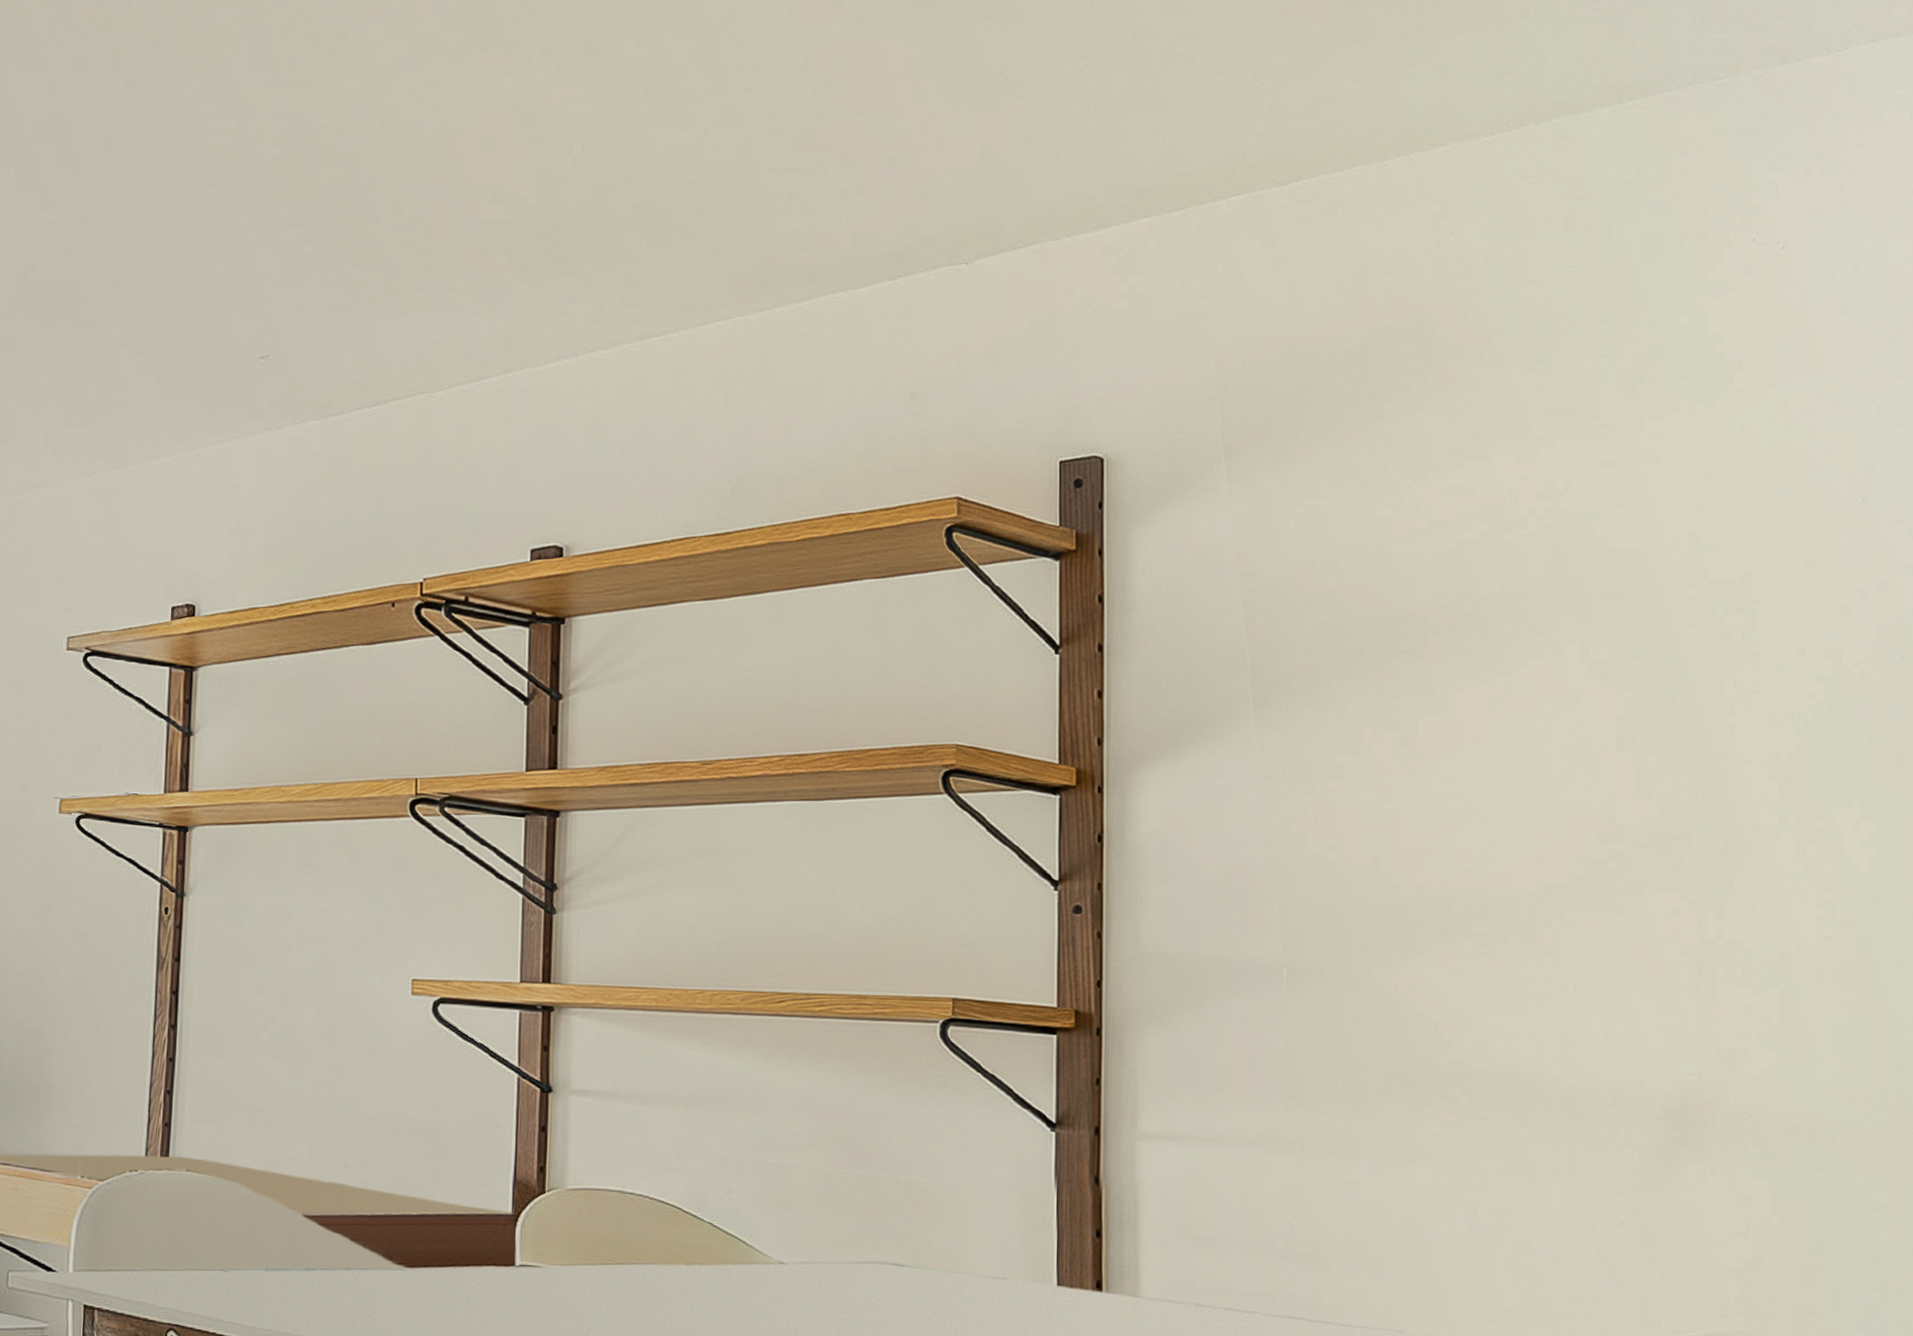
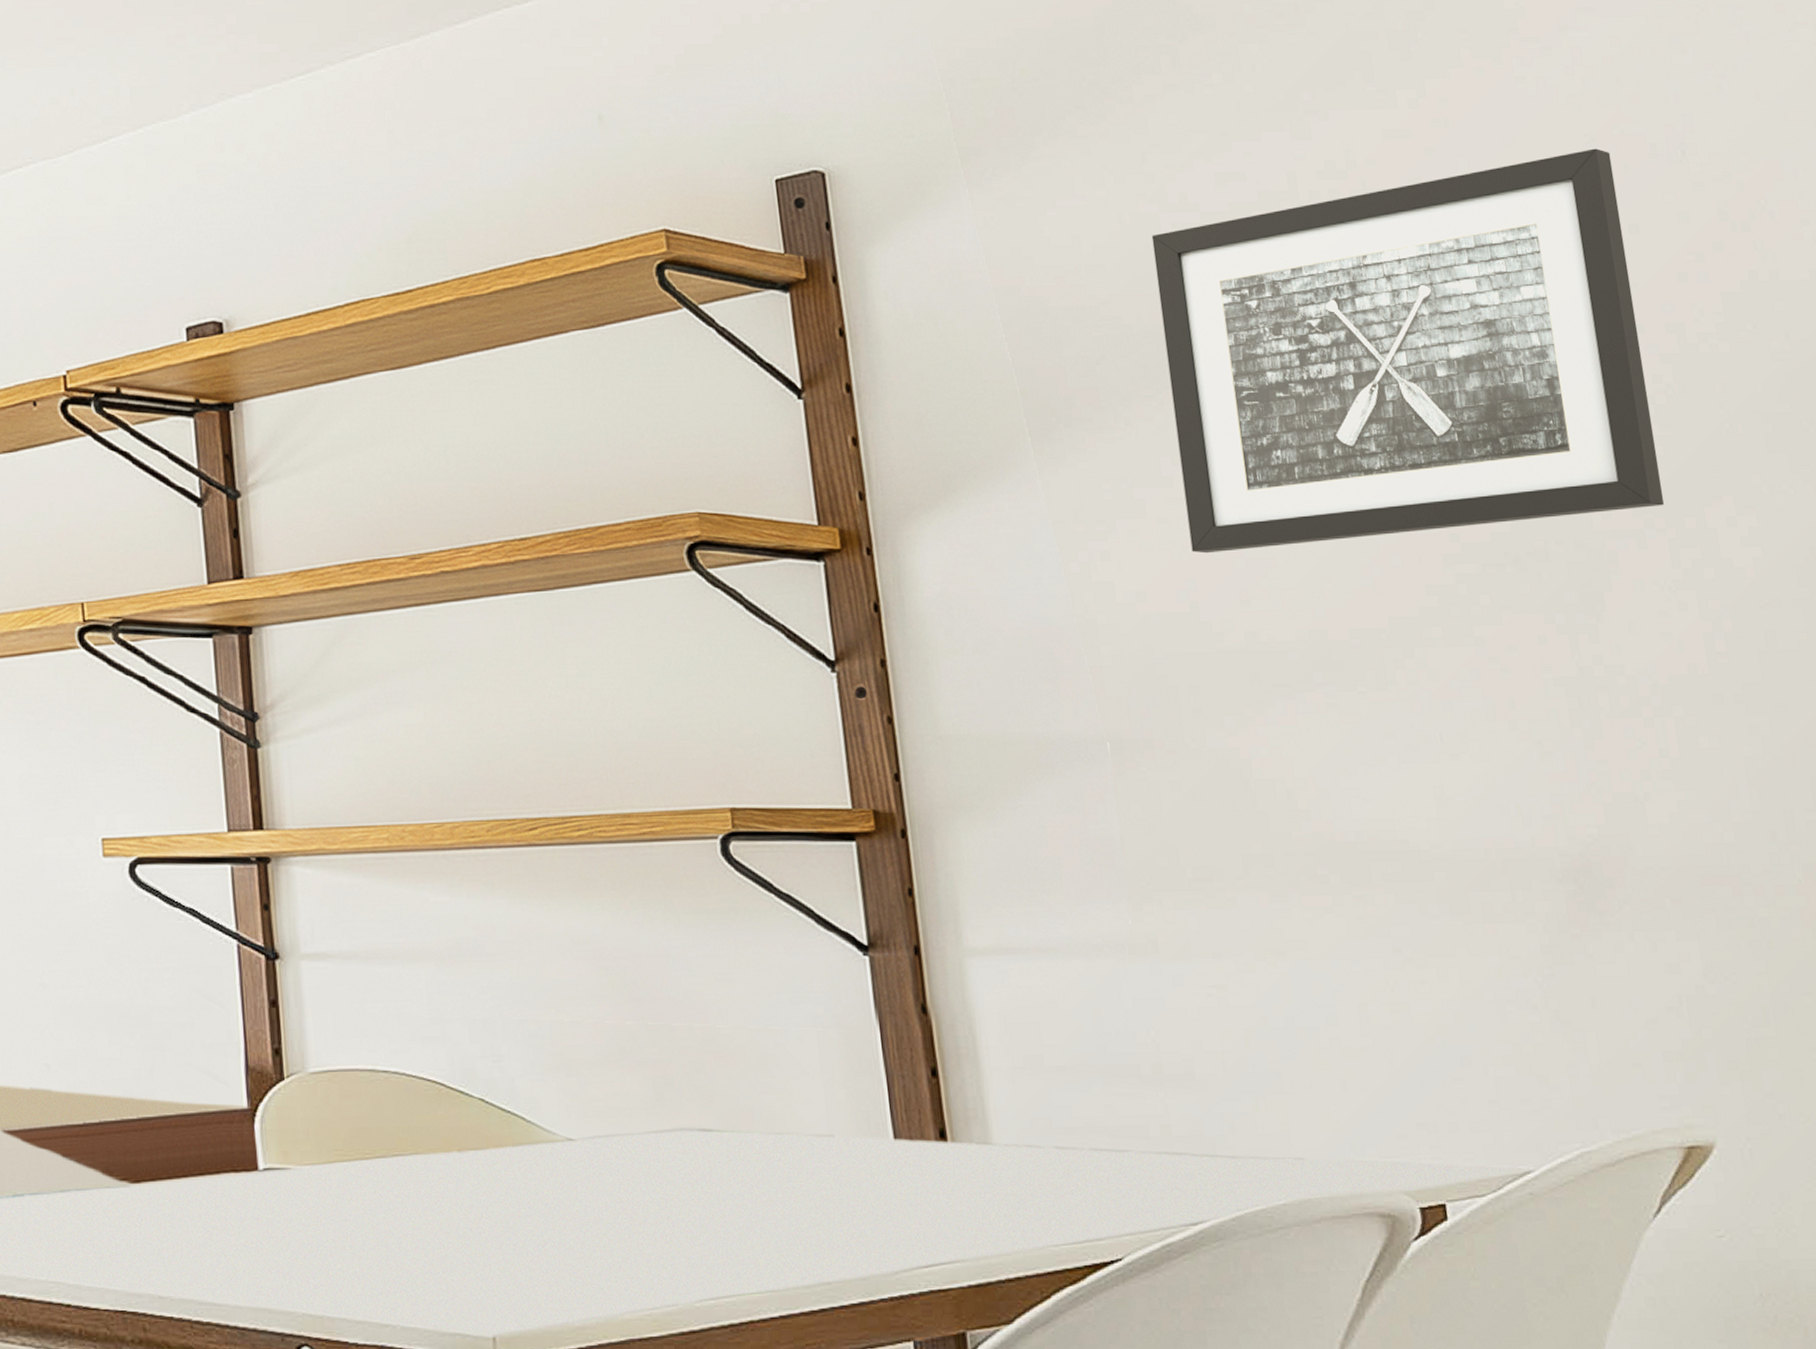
wall art: none [1380,490,1800,816] -> present [1151,148,1665,554]

